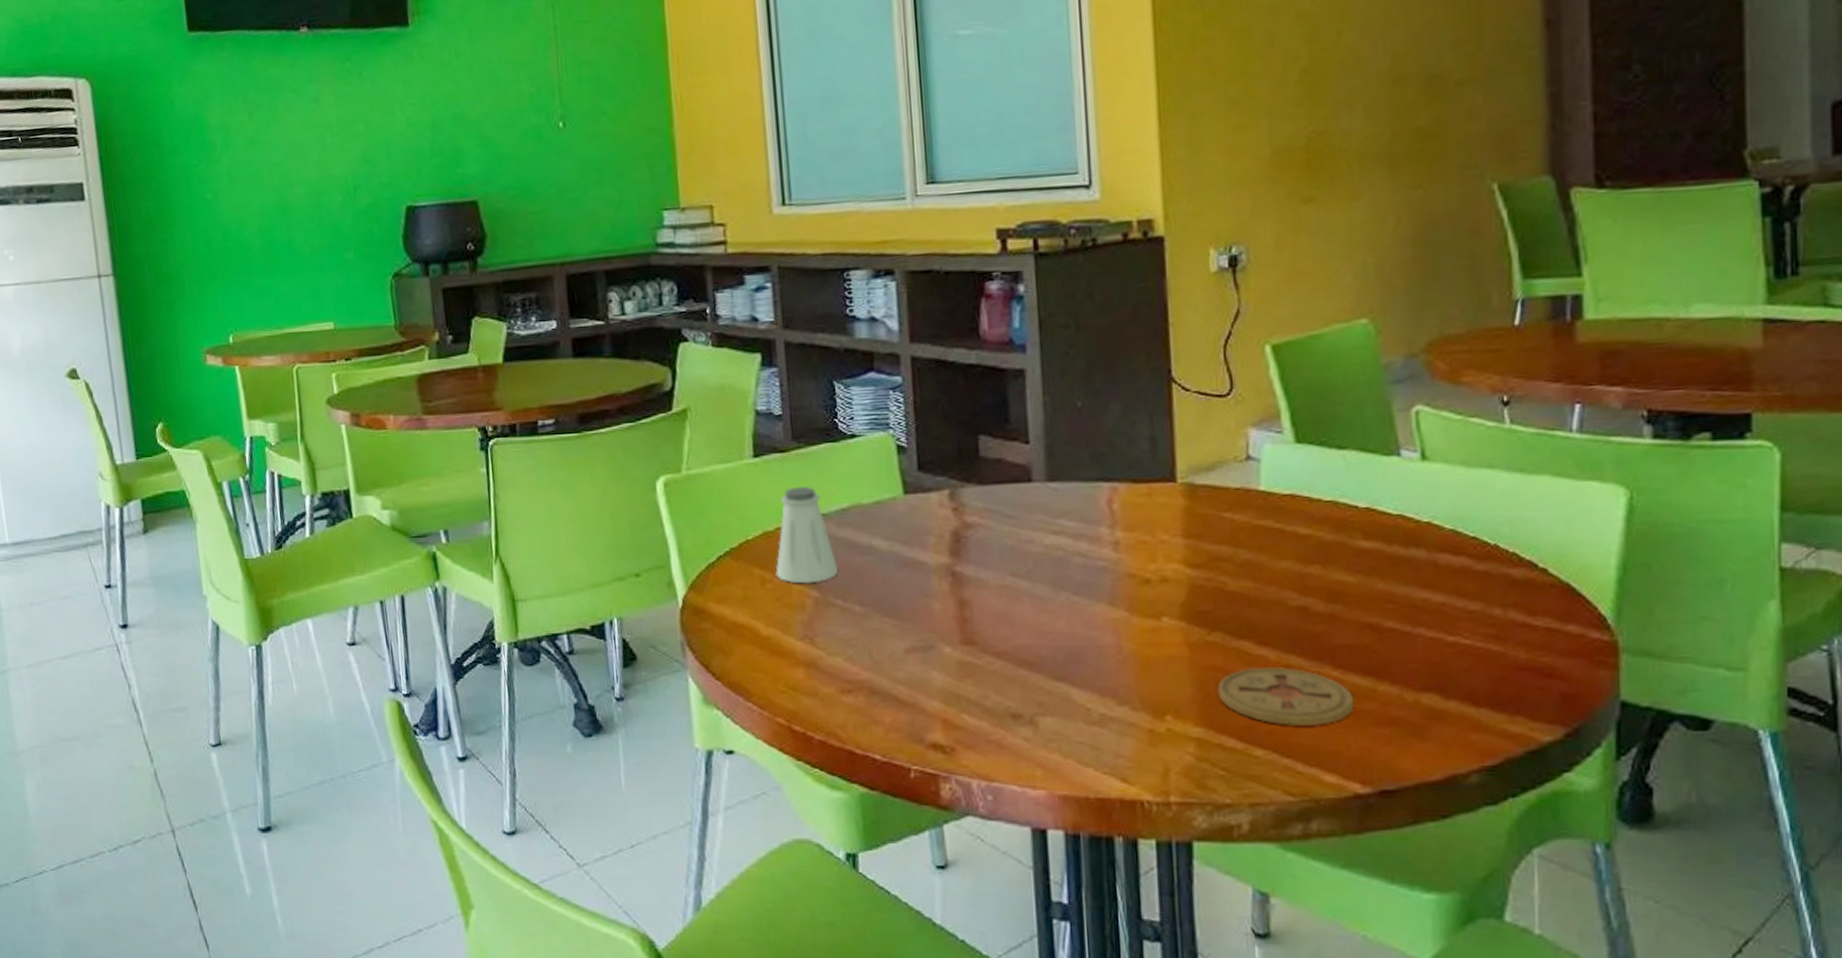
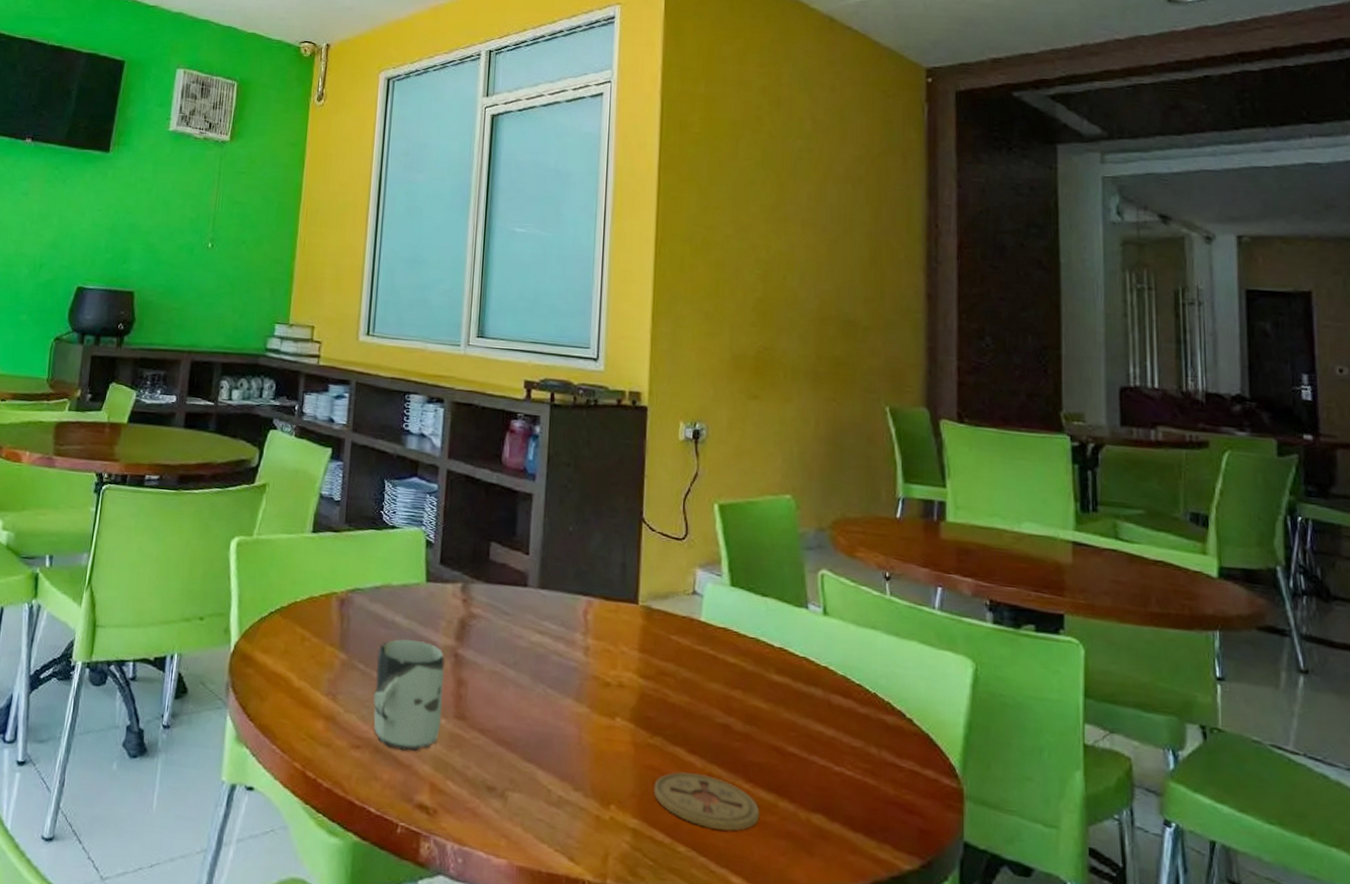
saltshaker: present [775,485,839,584] -> none [314,562,365,647]
cup: none [856,564,946,688] -> present [373,639,445,751]

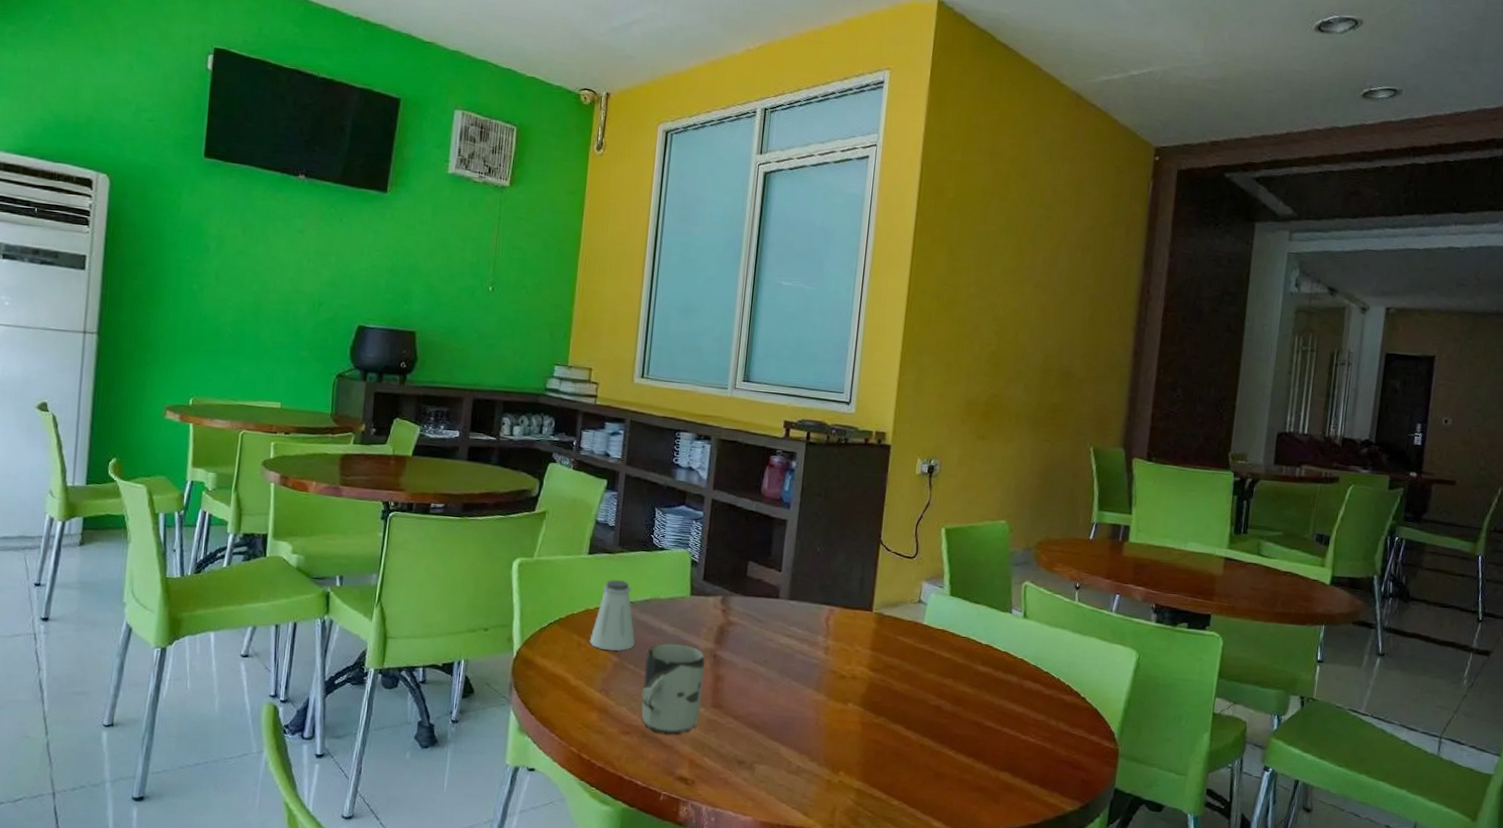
saltshaker: none [314,562,365,647] -> present [589,579,636,651]
coaster: present [653,772,760,831] -> none [875,744,960,787]

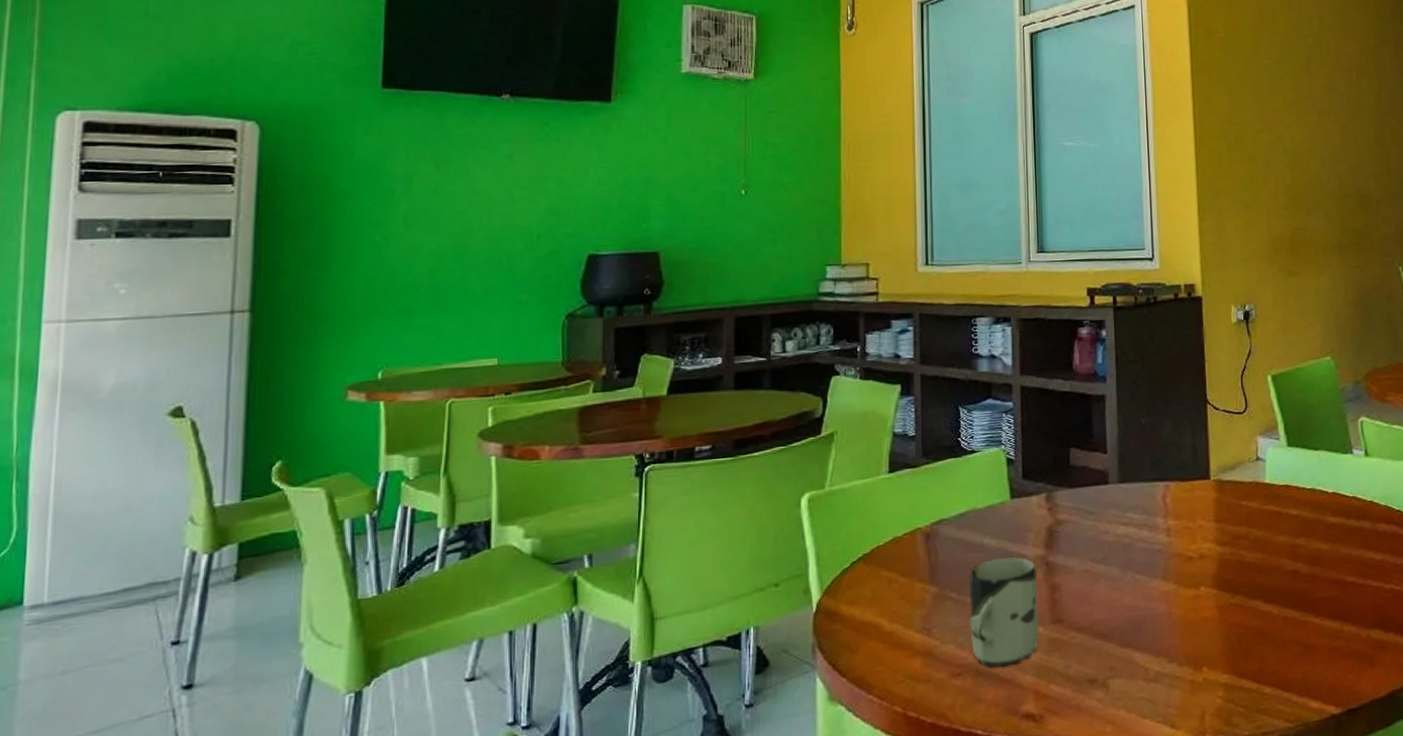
saltshaker: present [589,579,636,651] -> none [901,495,955,582]

